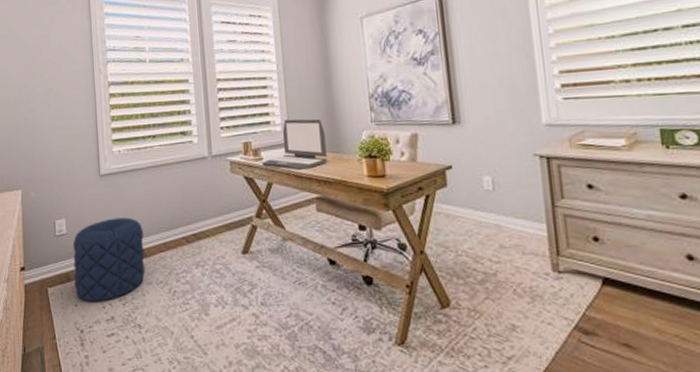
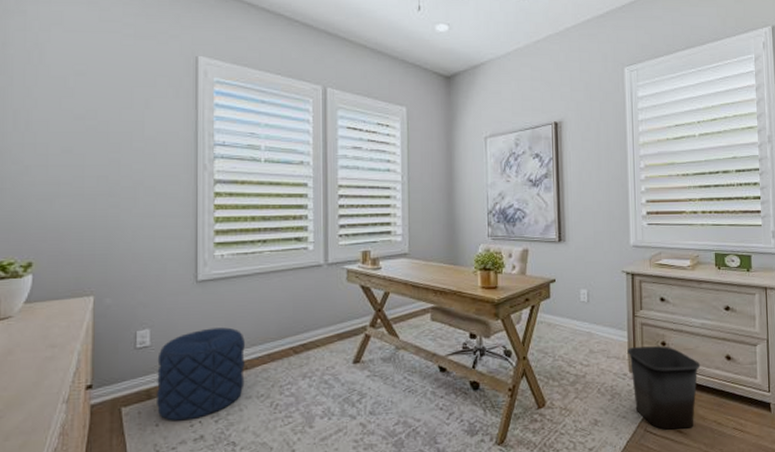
laptop: present [262,118,327,171] -> none [380,230,445,281]
waste bin: none [548,241,650,342] -> present [627,346,701,430]

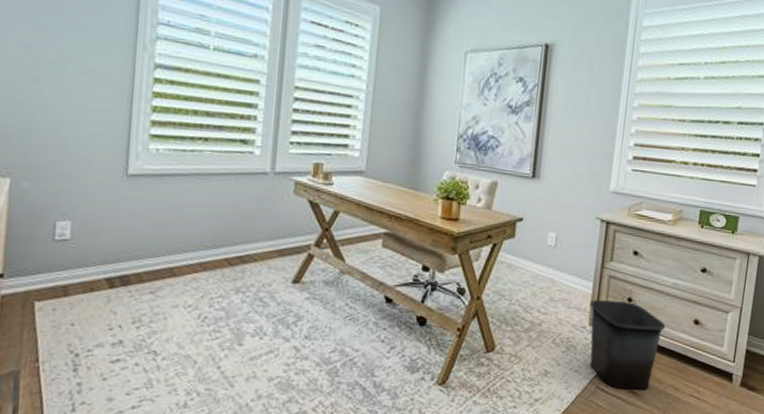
pouf: present [157,327,245,421] -> none [74,227,176,323]

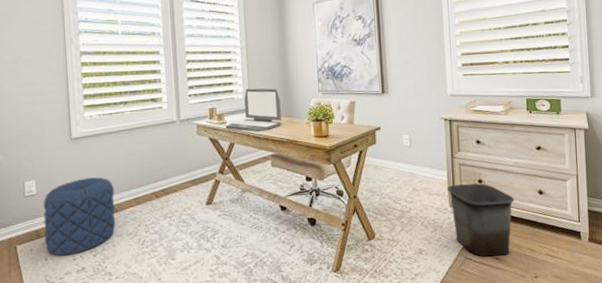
pouf: none [74,227,176,323] -> present [43,177,116,256]
laptop: none [331,145,406,203] -> present [225,88,282,133]

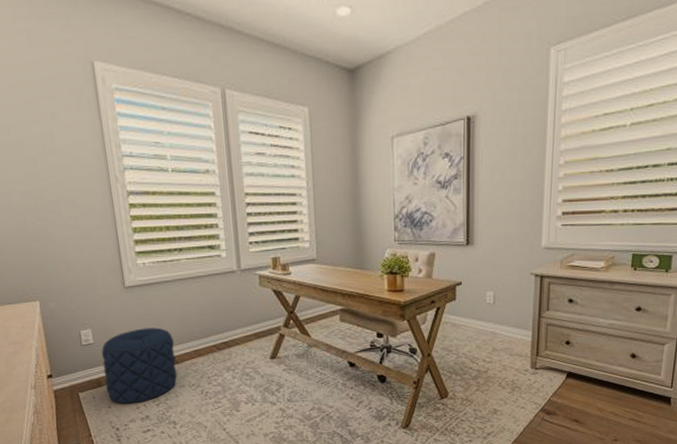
laptop: present [225,88,282,133] -> none [290,236,352,285]
waste bin: present [447,183,515,257] -> none [530,345,604,419]

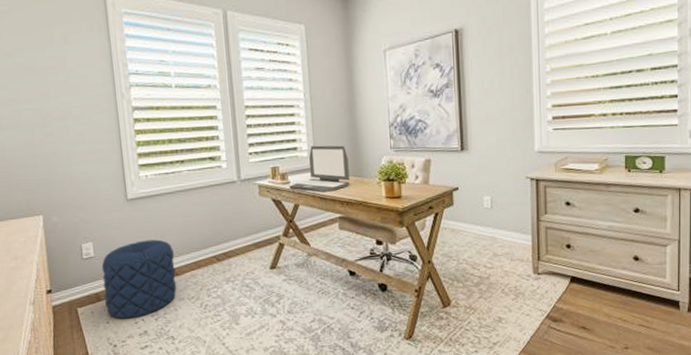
laptop: none [290,236,352,285] -> present [289,145,350,193]

